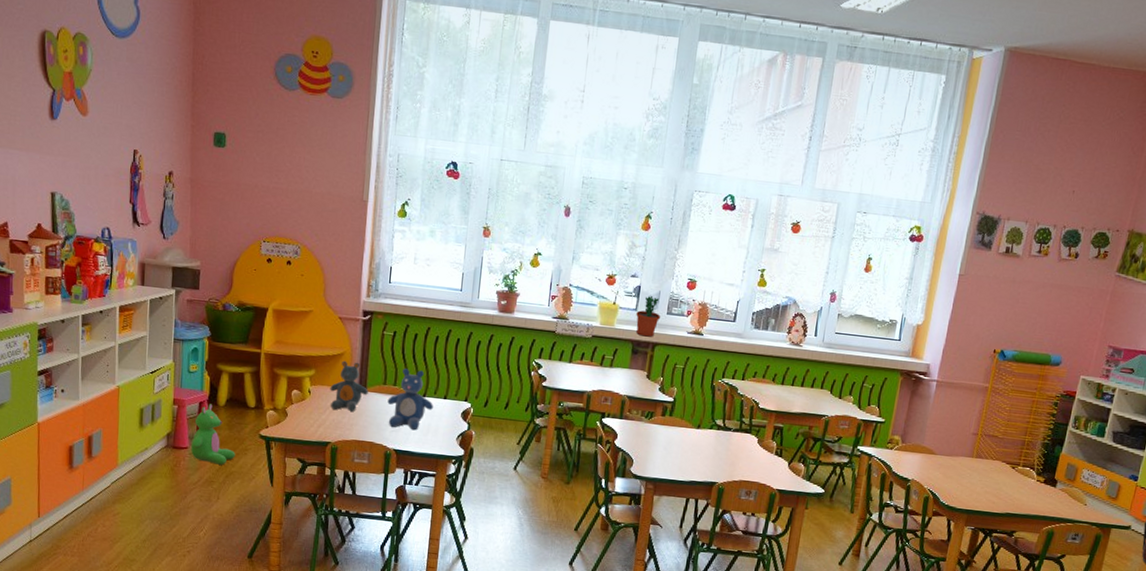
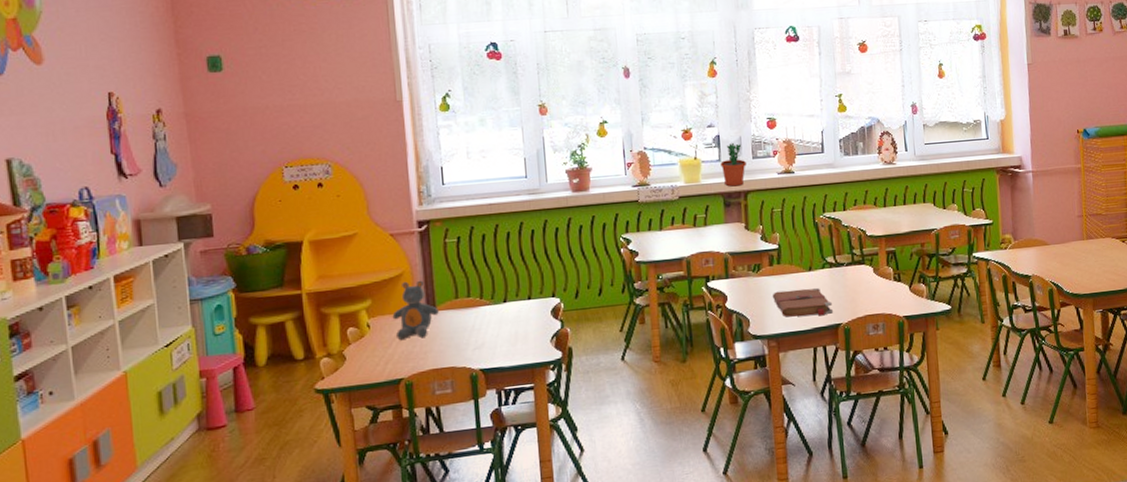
teddy bear: present [191,404,235,465] -> none [230,366,288,438]
stuffed animal: present [387,368,433,431] -> none [463,273,517,344]
book: none [658,440,712,472] -> present [772,287,833,317]

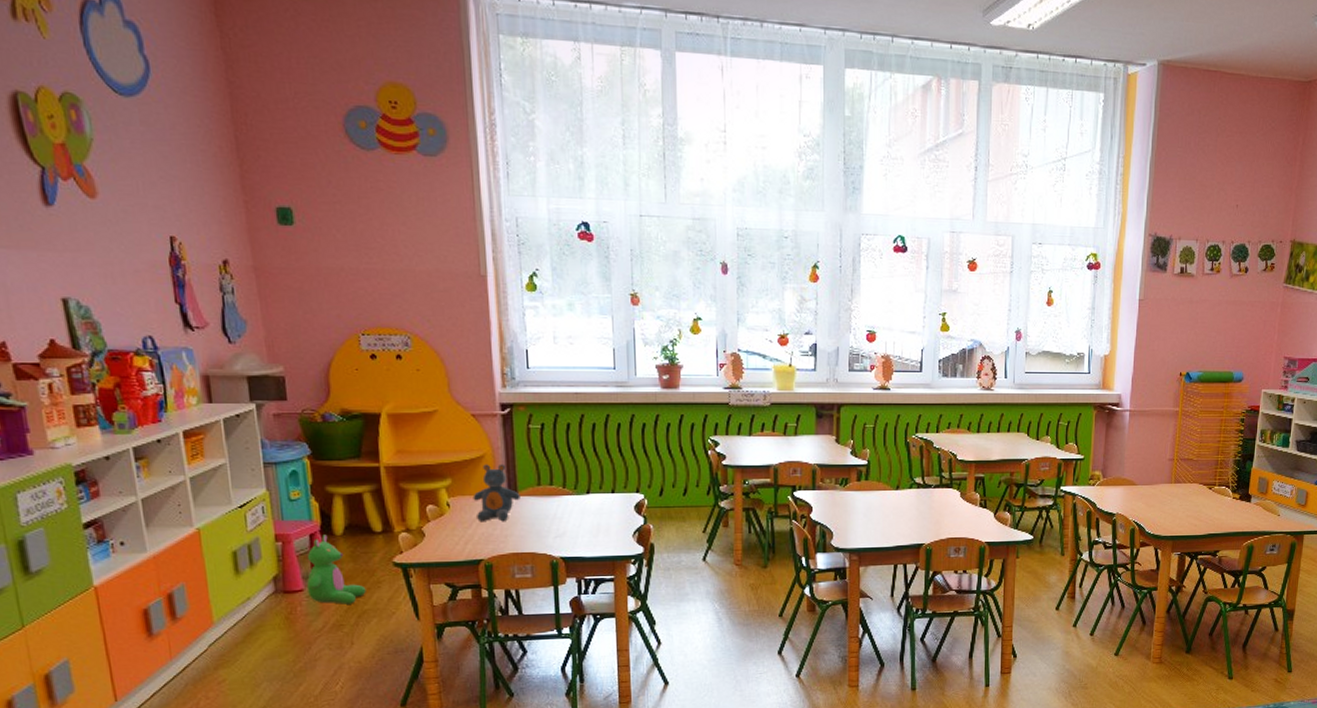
teddy bear: none [230,366,288,438] -> present [307,534,366,605]
flower pot: present [720,143,746,187] -> none [816,353,842,398]
book: present [772,287,833,317] -> none [857,506,916,535]

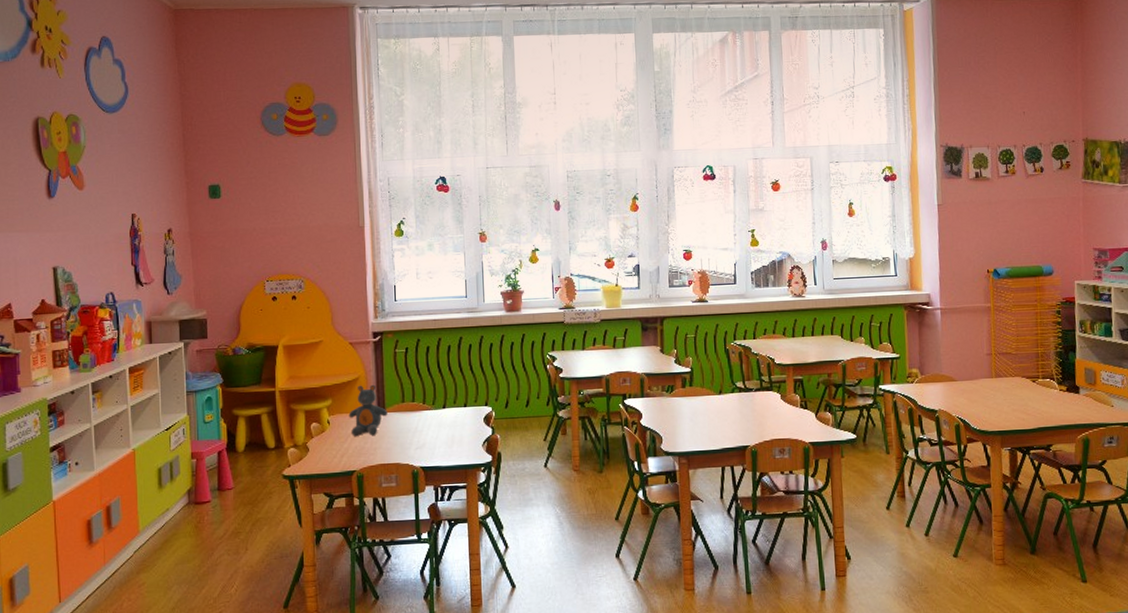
teddy bear: present [307,534,366,605] -> none [214,451,260,514]

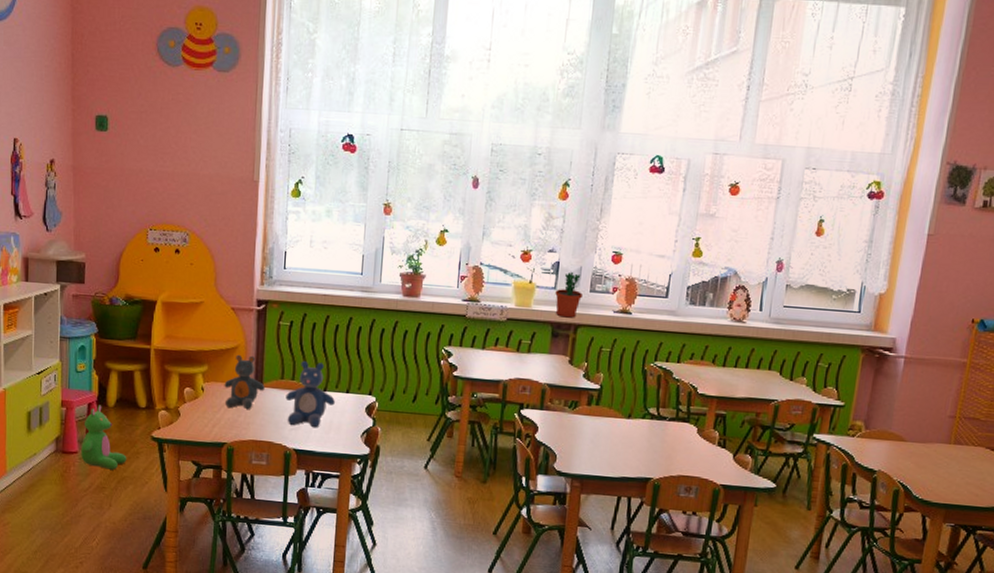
teddy bear: none [214,451,260,514] -> present [81,405,127,470]
stuffed animal: none [408,382,454,444] -> present [285,361,335,428]
flower pot: none [639,273,663,313] -> present [555,272,582,318]

